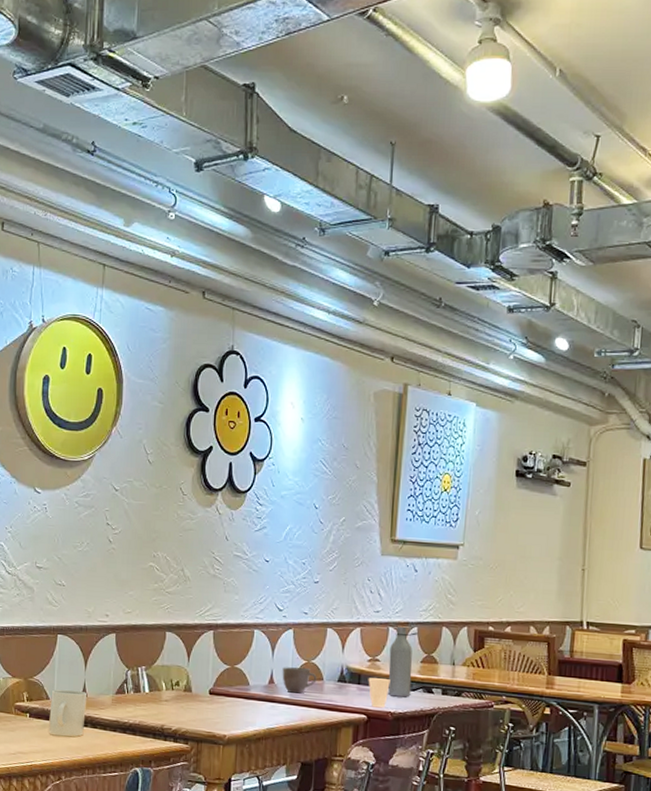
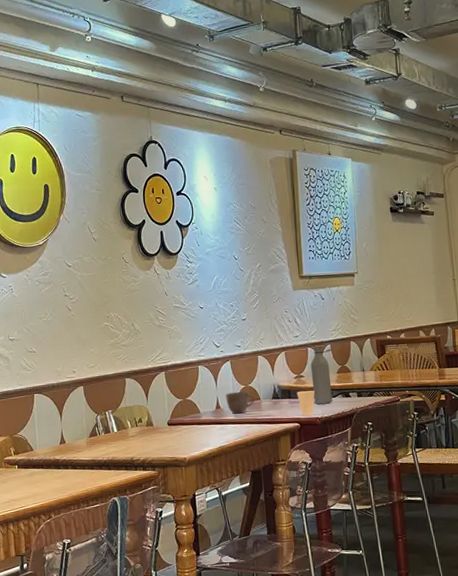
cup: present [48,689,88,738] -> none [34,439,66,482]

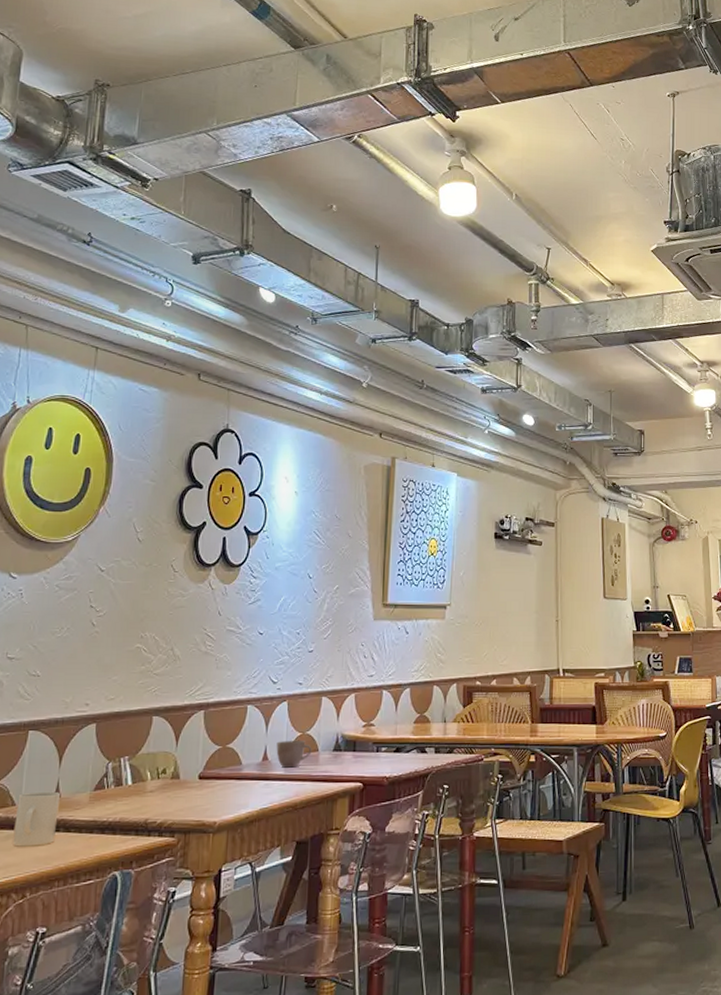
cup: none [34,439,66,482] -> present [11,791,61,848]
cup: present [296,390,315,416] -> none [363,742,385,774]
water bottle: present [310,345,333,405] -> none [383,688,410,762]

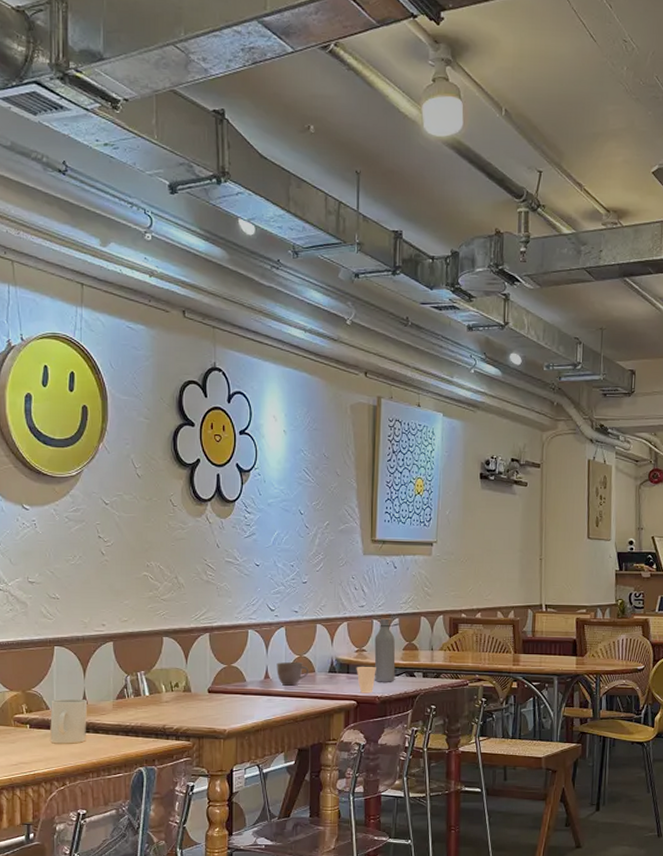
cup: none [363,742,385,774] -> present [356,666,376,694]
water bottle: none [383,688,410,762] -> present [374,618,399,683]

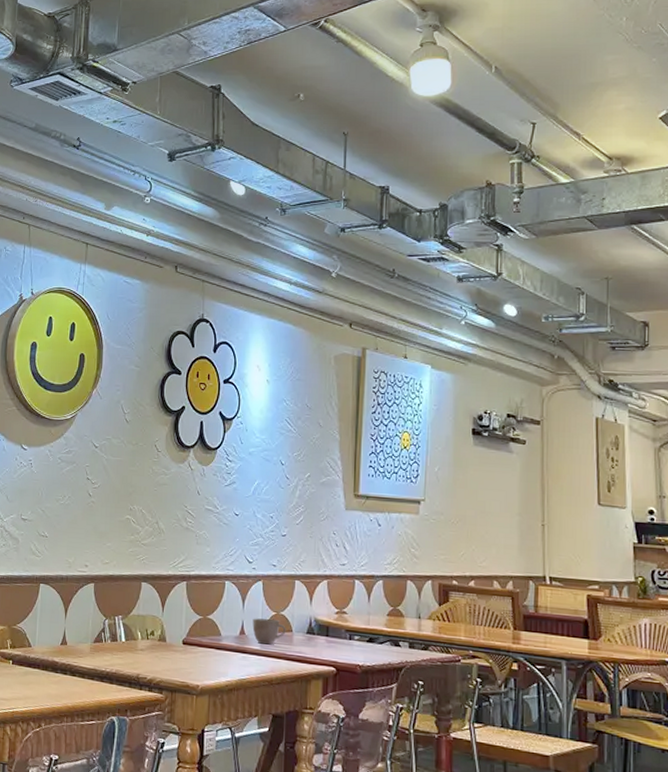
cup: present [49,698,88,745] -> none [29,637,67,686]
cup: present [356,666,376,694] -> none [336,630,358,661]
water bottle: present [374,618,399,683] -> none [355,579,383,652]

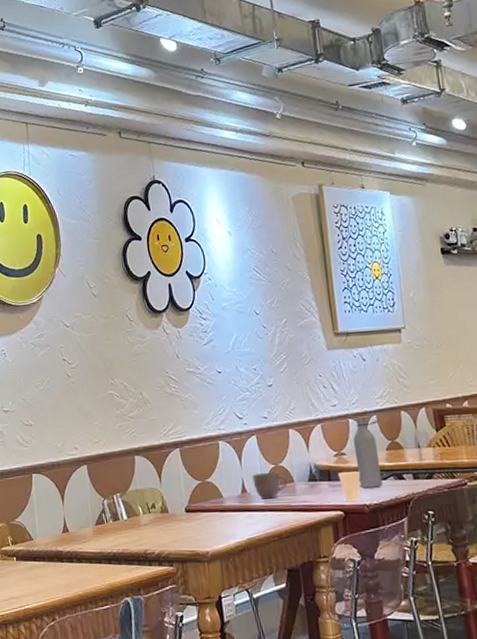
cup: none [336,630,358,661] -> present [337,470,361,502]
water bottle: none [355,579,383,652] -> present [353,416,383,490]

